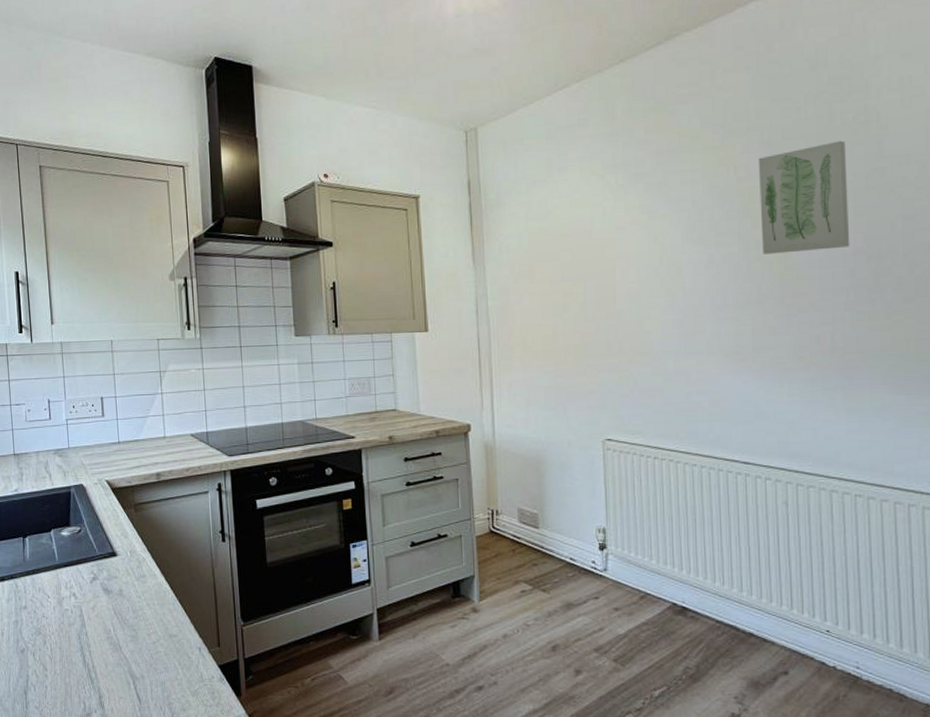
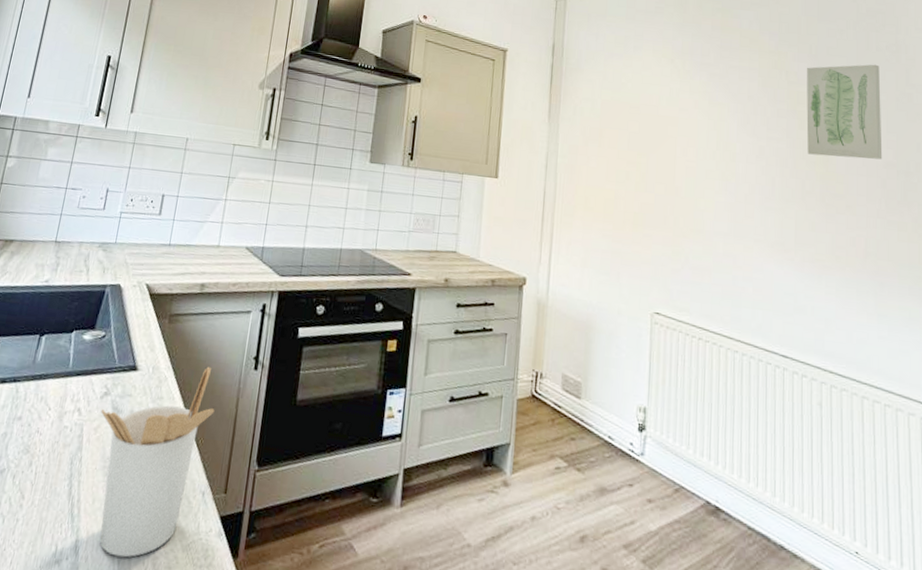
utensil holder: none [93,544,194,706] -> present [99,366,215,558]

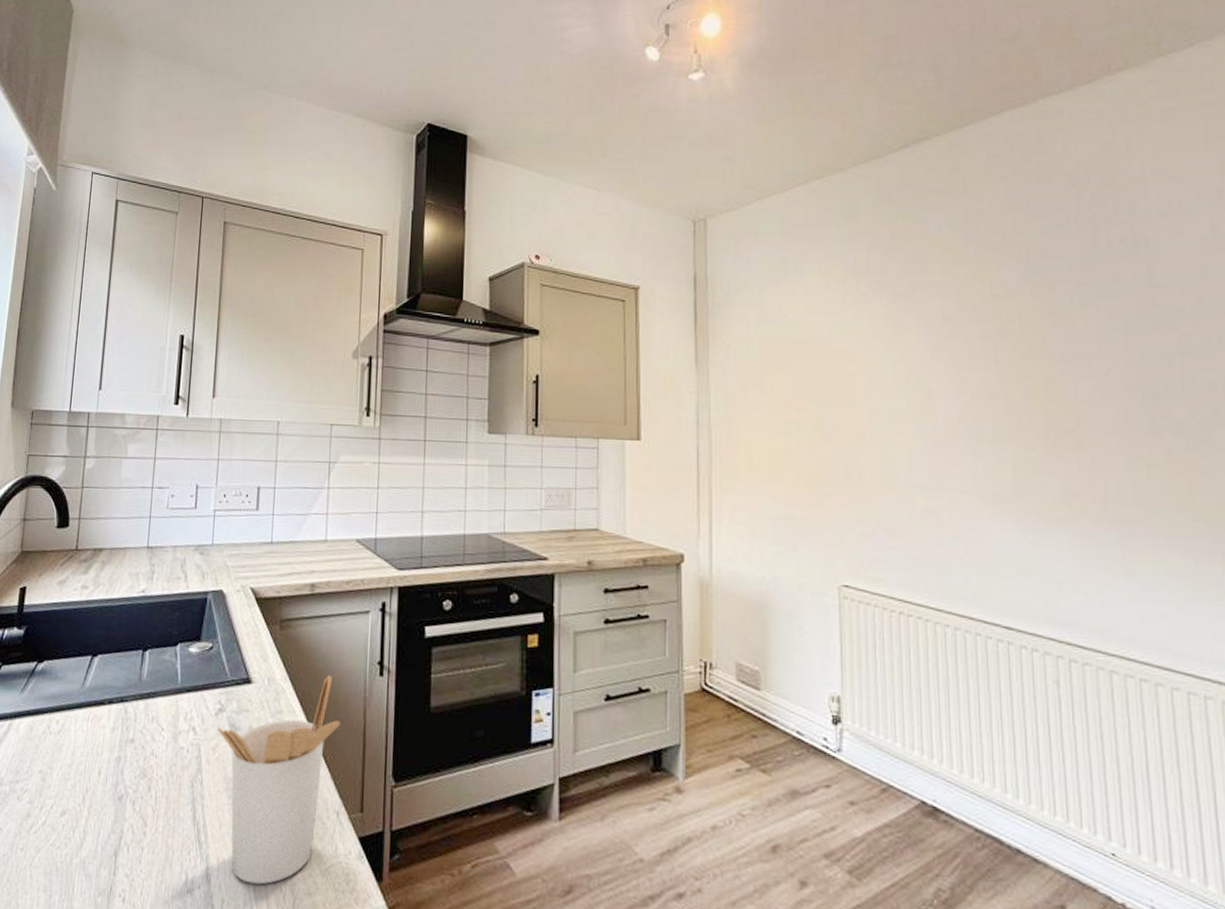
wall art: present [806,64,883,160] -> none [1017,263,1122,383]

